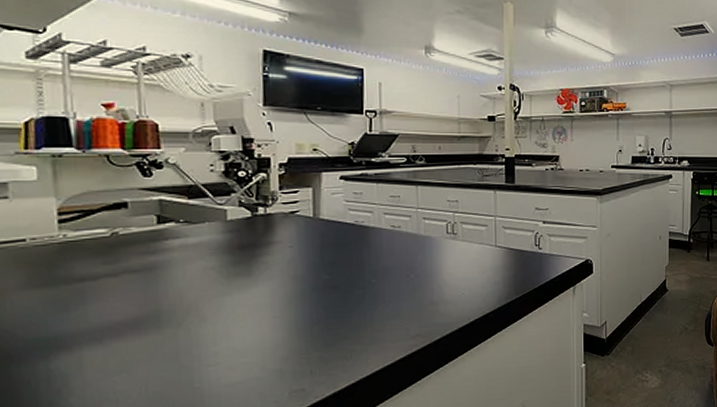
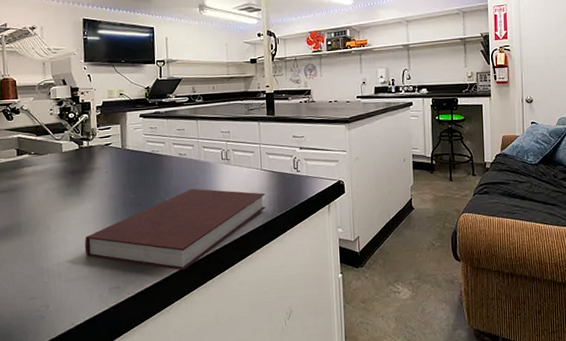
notebook: none [255,267,500,367] -> present [84,188,266,271]

